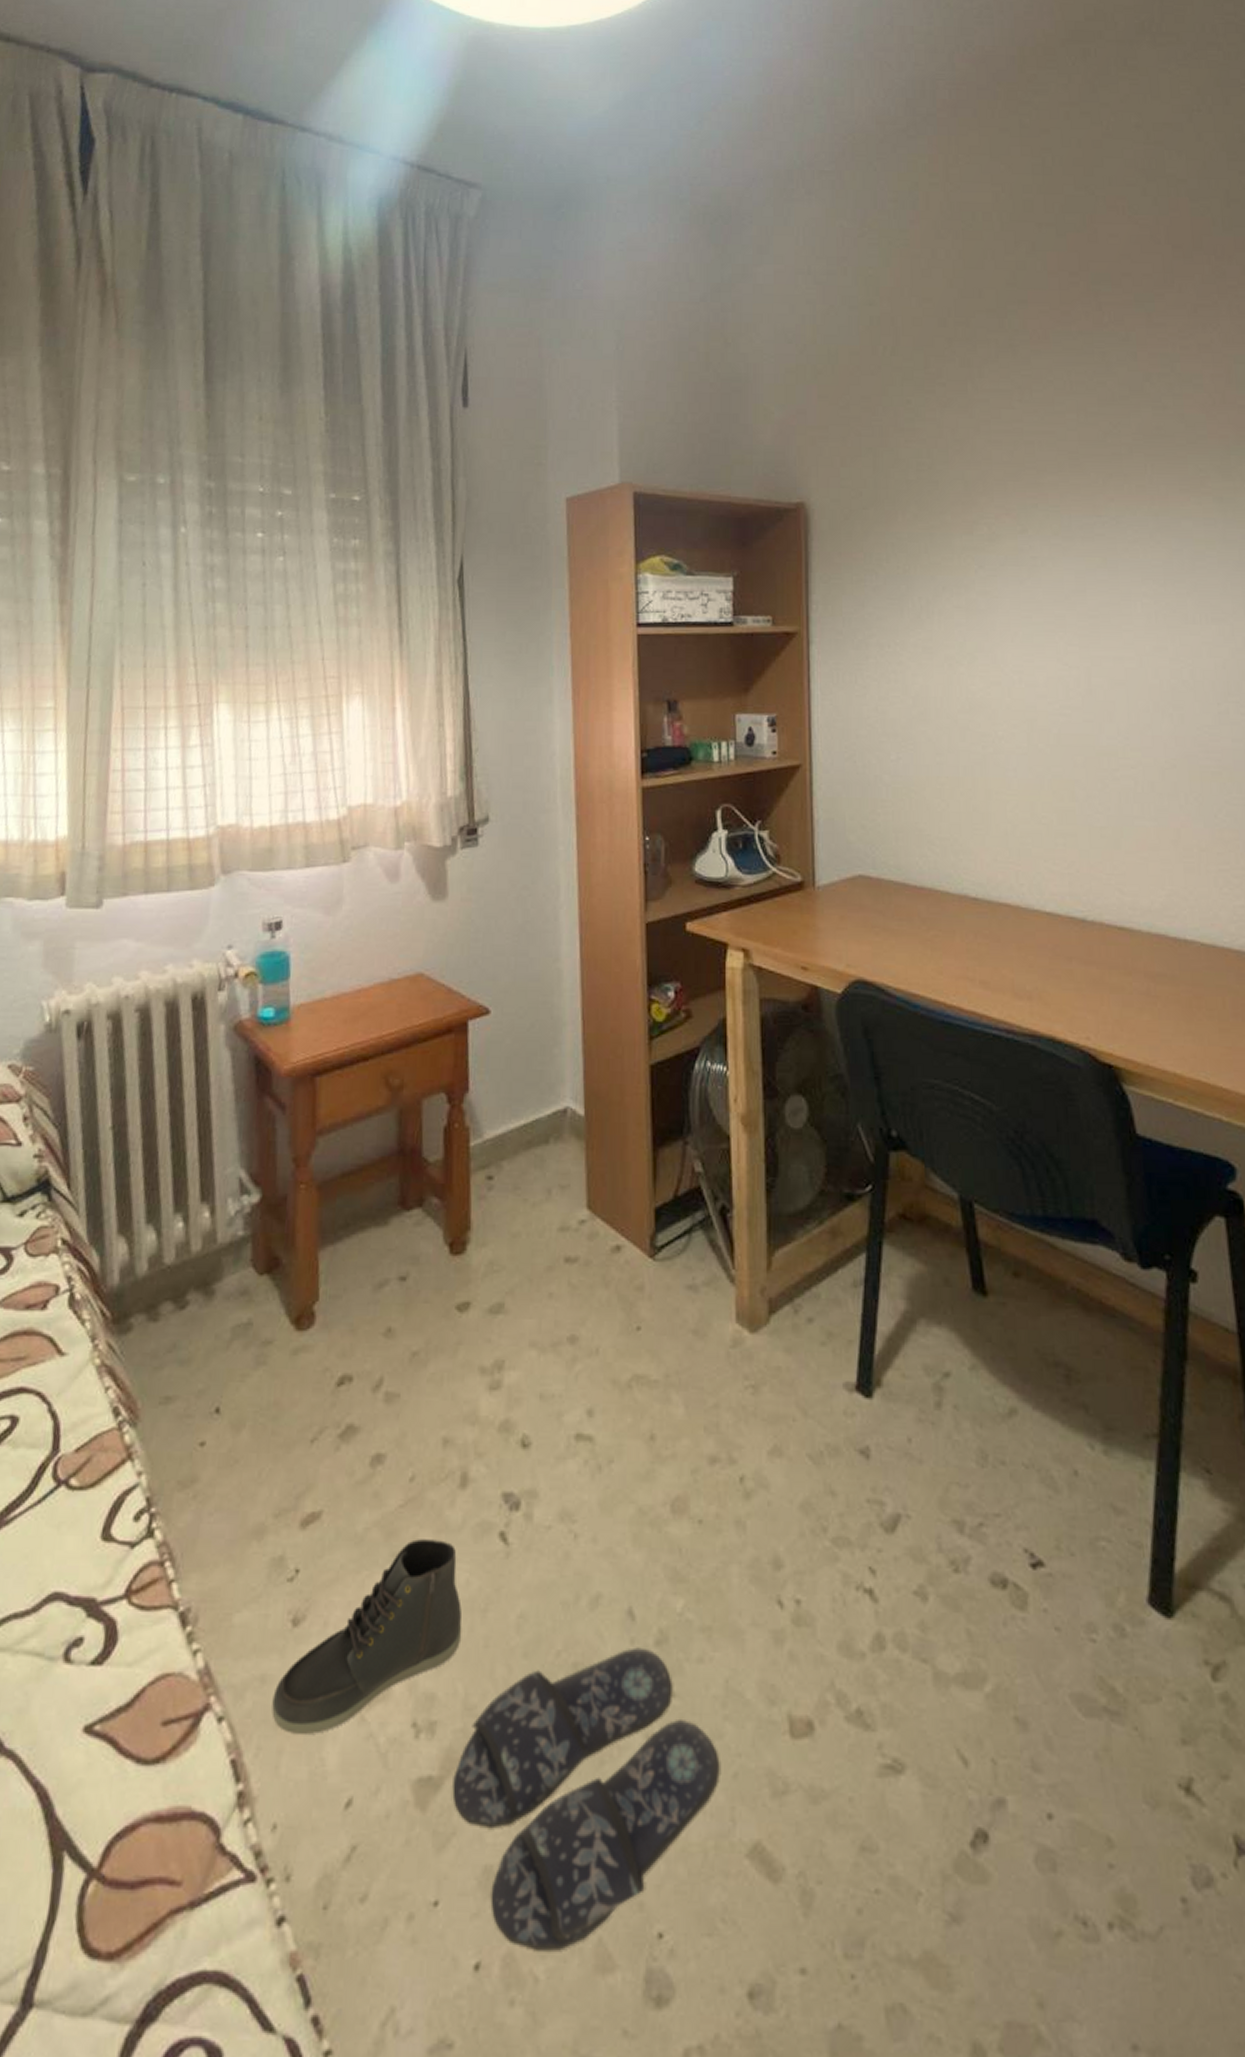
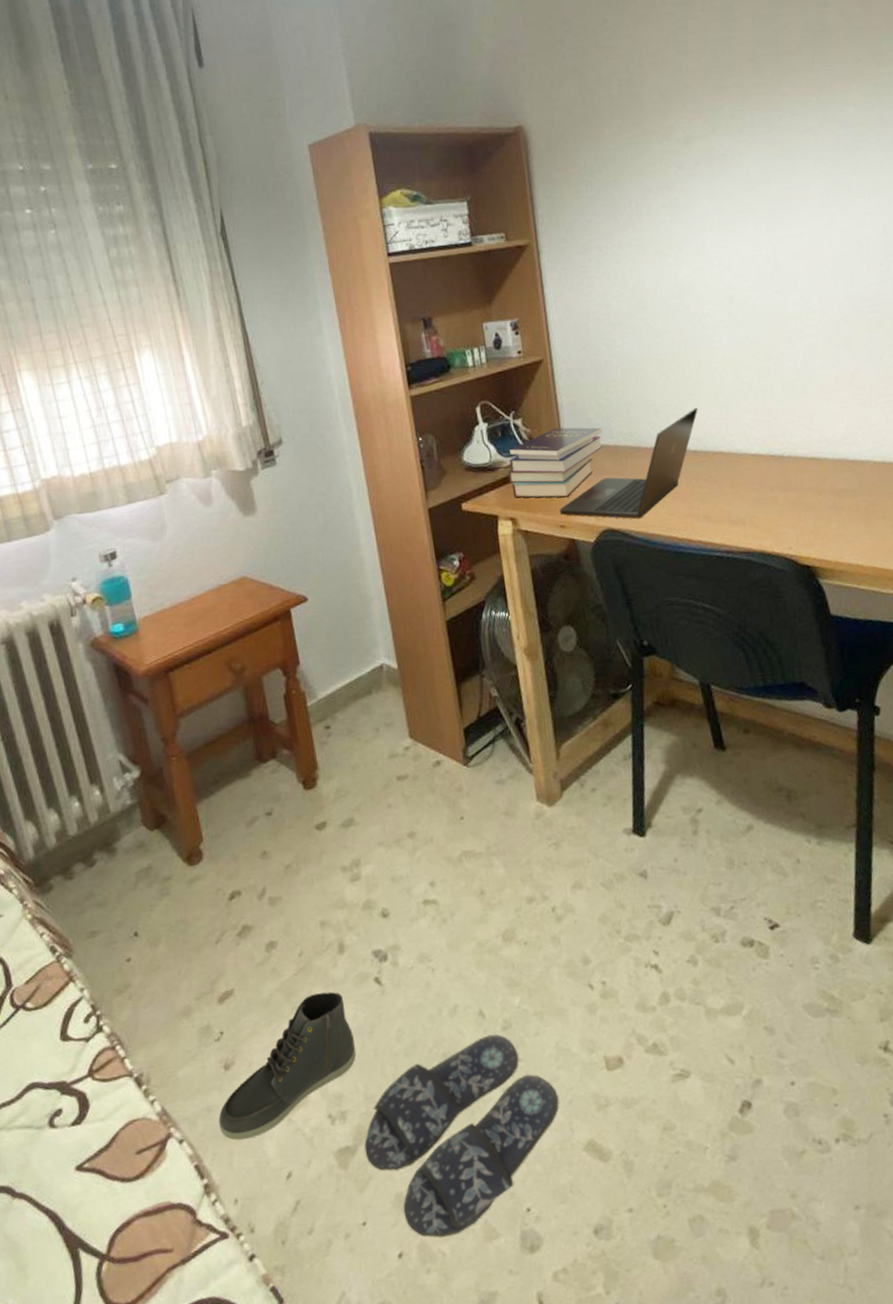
books: none [745,846,864,933] -> present [507,427,603,498]
laptop: none [802,845,983,973] -> present [559,407,698,520]

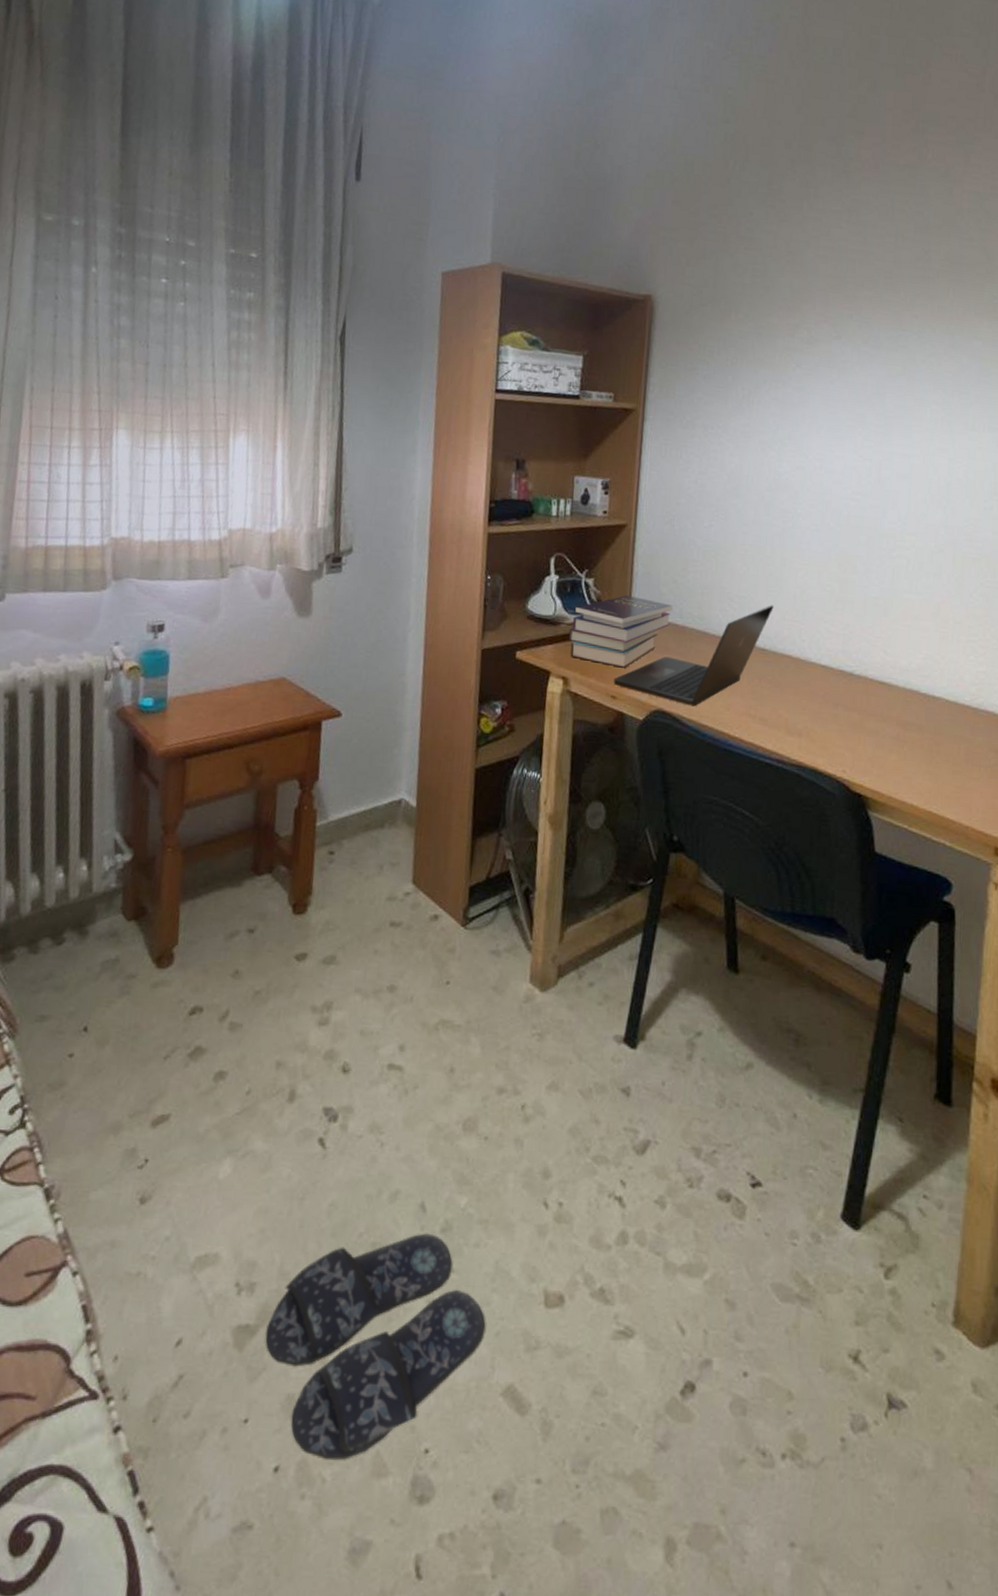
sneaker: present [218,991,356,1141] -> none [118,1140,283,1288]

